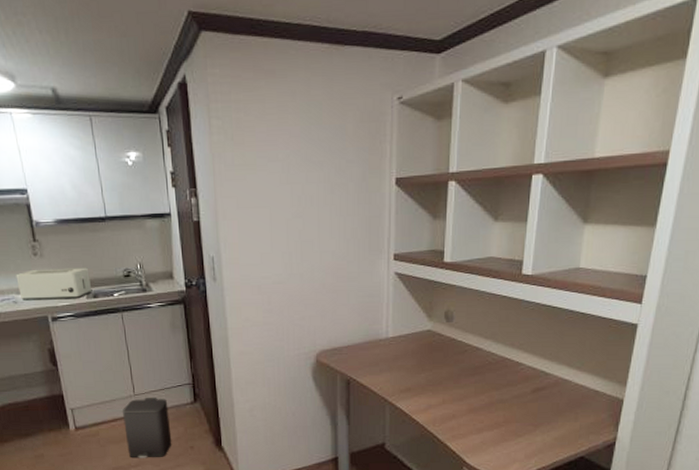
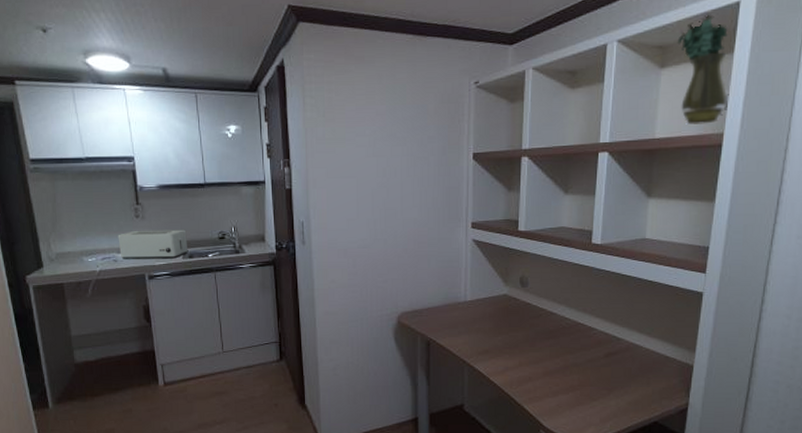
pedal bin: present [123,398,172,458] -> none [211,355,257,415]
vase: none [624,14,681,142] -> present [677,15,728,125]

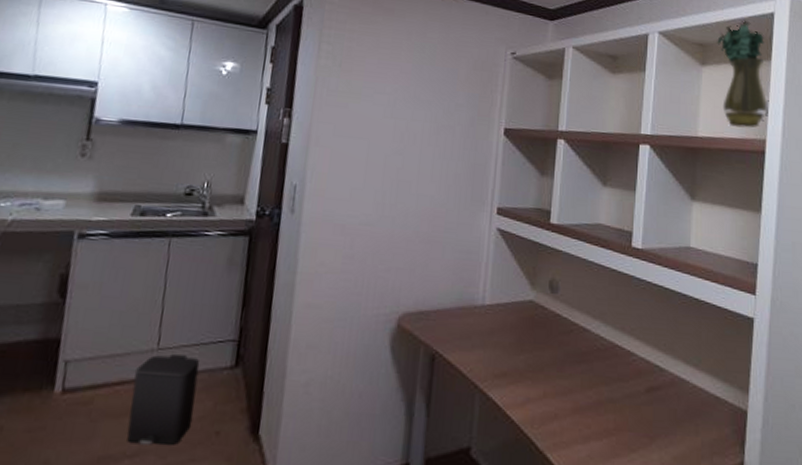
toaster: present [118,229,189,259] -> none [47,172,144,215]
pedal bin: none [211,355,257,415] -> present [126,354,200,445]

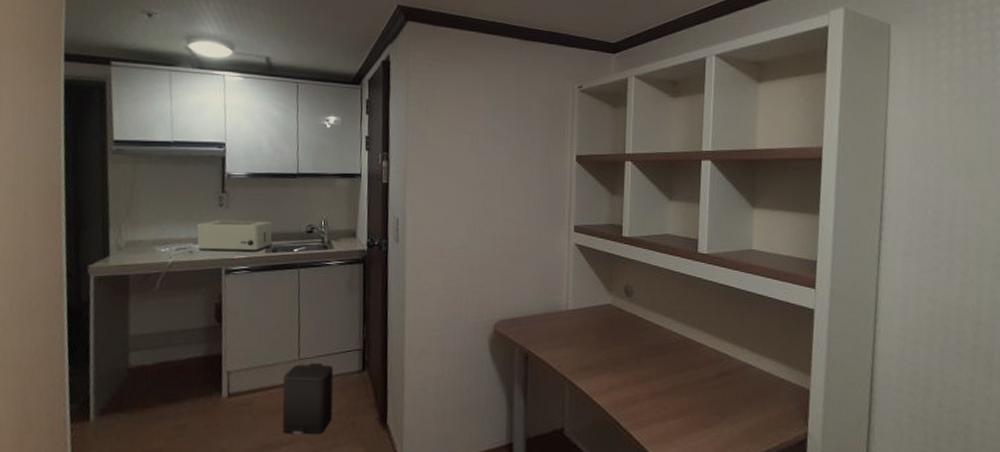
toaster: none [47,172,144,215] -> present [197,220,273,252]
vase: present [717,21,767,128] -> none [772,37,823,138]

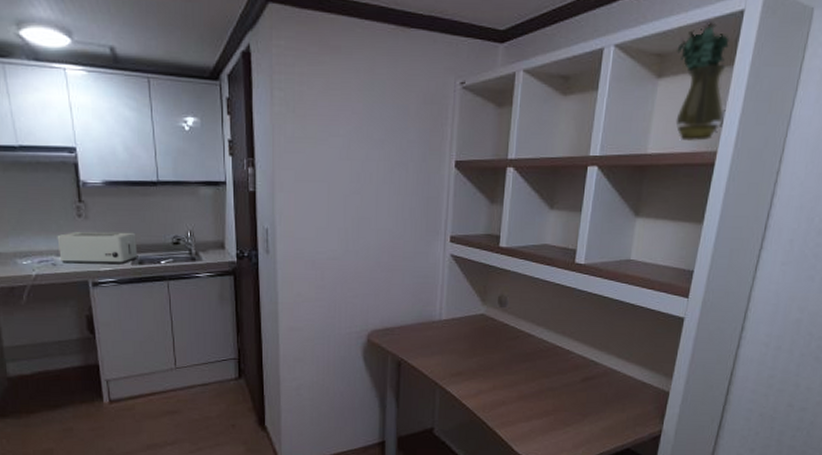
pedal bin: present [282,363,334,435] -> none [162,372,213,436]
vase: none [772,37,823,138] -> present [675,23,729,141]

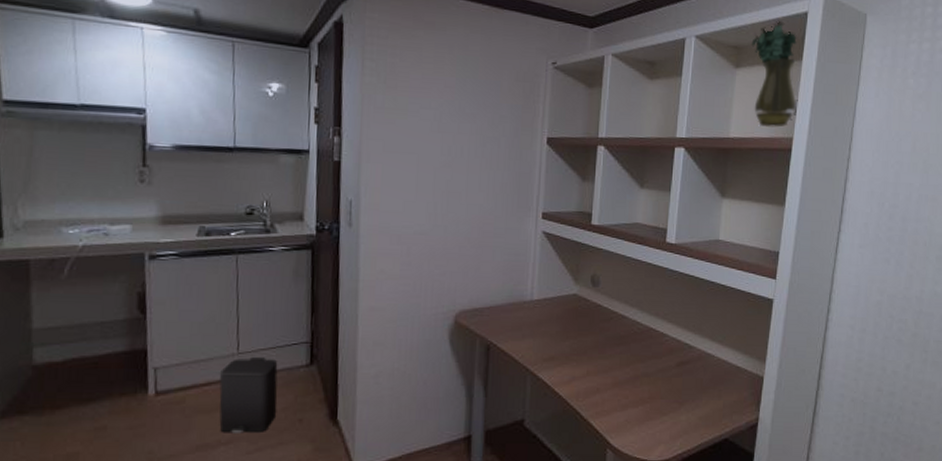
toaster: present [57,231,138,265] -> none [113,198,206,236]
pedal bin: none [162,372,213,436] -> present [219,357,278,433]

